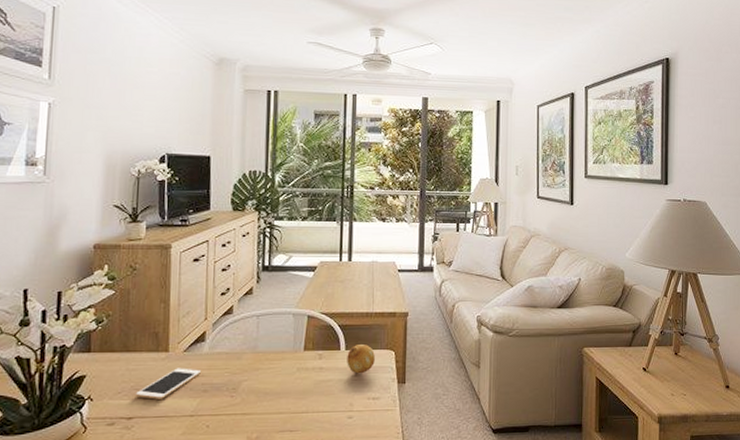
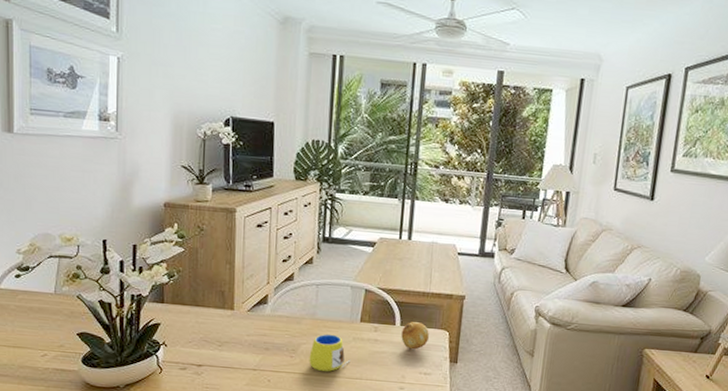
cell phone: present [135,368,202,399] -> none [204,325,264,352]
mug: none [251,367,296,410] -> present [309,334,351,372]

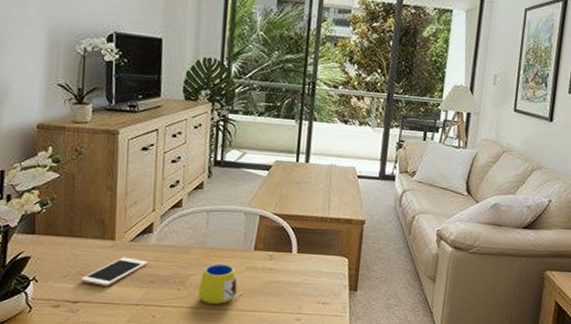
cell phone: none [204,325,264,352] -> present [80,257,149,286]
fruit: present [401,322,429,350] -> none [298,249,328,278]

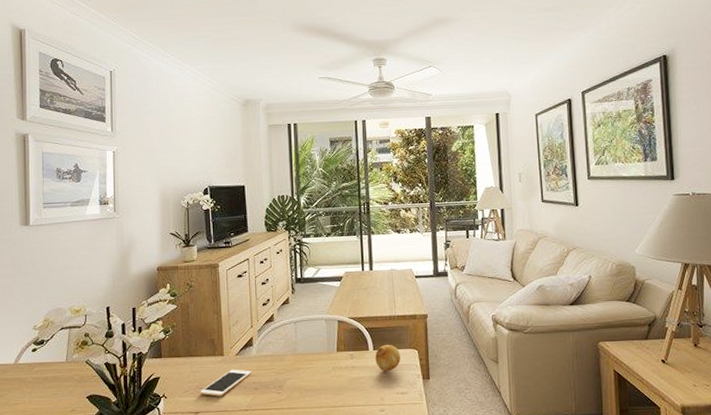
mug: present [198,264,244,305] -> none [294,366,333,404]
fruit: none [298,249,328,278] -> present [375,345,400,372]

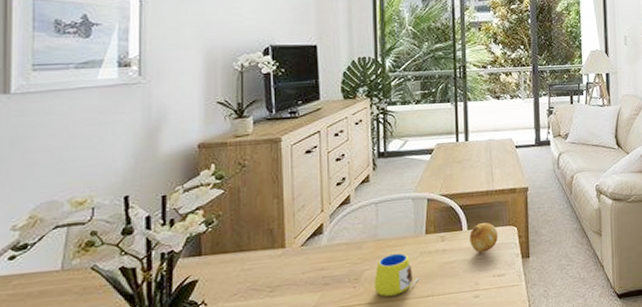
cell phone: present [199,369,252,397] -> none [252,263,322,298]
mug: none [294,366,333,404] -> present [374,253,420,297]

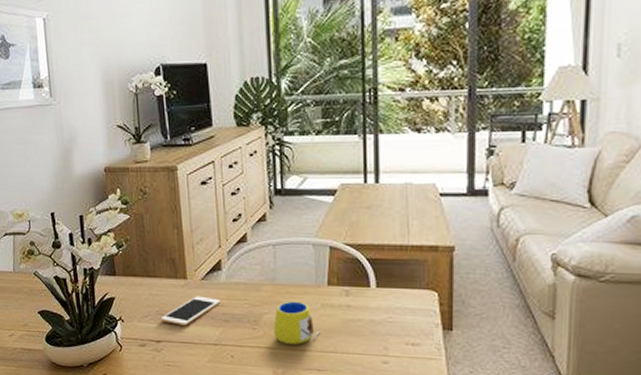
cell phone: none [252,263,322,298] -> present [160,296,221,326]
fruit: present [469,223,498,253] -> none [378,282,413,316]

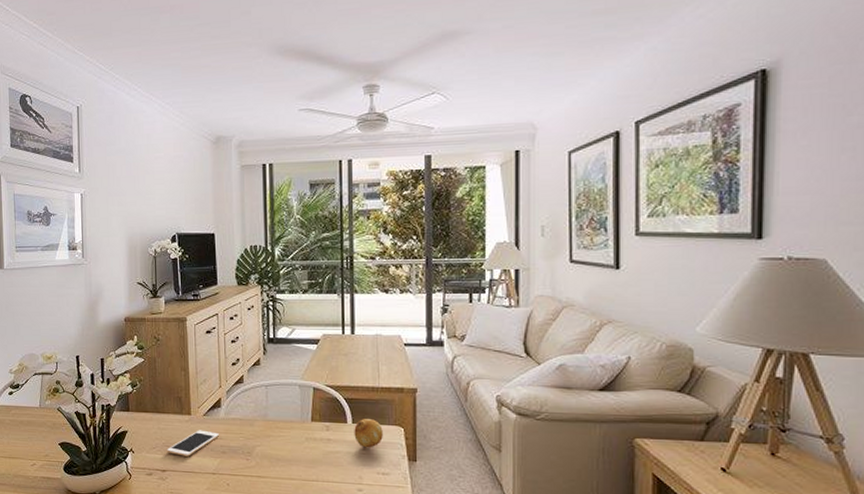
mug: present [273,301,321,346] -> none [264,435,305,475]
fruit: none [378,282,413,316] -> present [354,419,383,448]

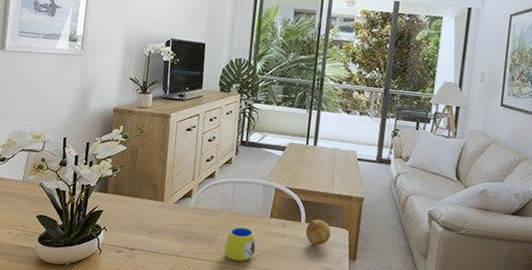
cell phone: present [166,430,220,457] -> none [137,215,188,239]
mug: none [264,435,305,475] -> present [224,227,261,262]

